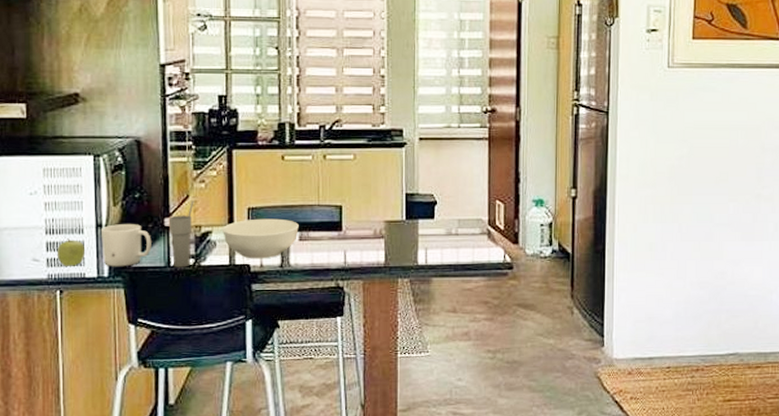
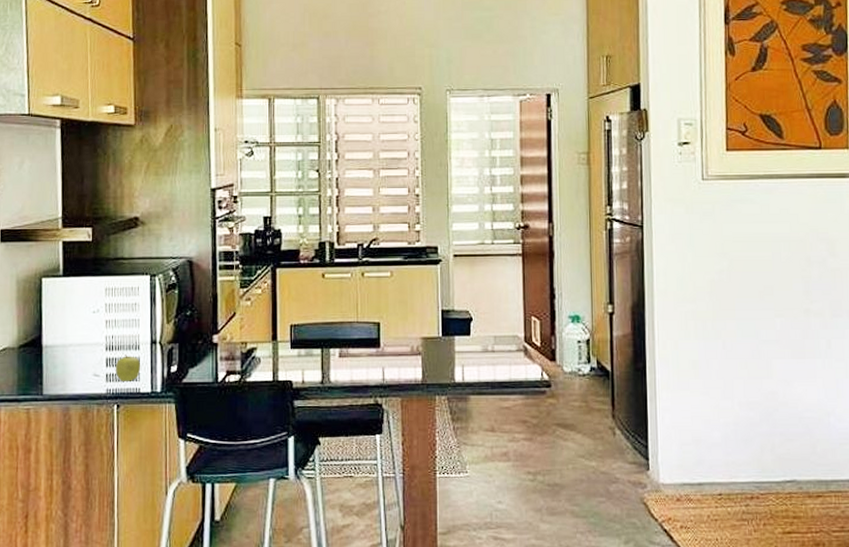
mug: present [102,224,151,267] -> none [155,341,201,382]
cup: present [168,200,194,268] -> none [217,317,241,383]
bowl: present [223,218,299,259] -> none [267,335,339,376]

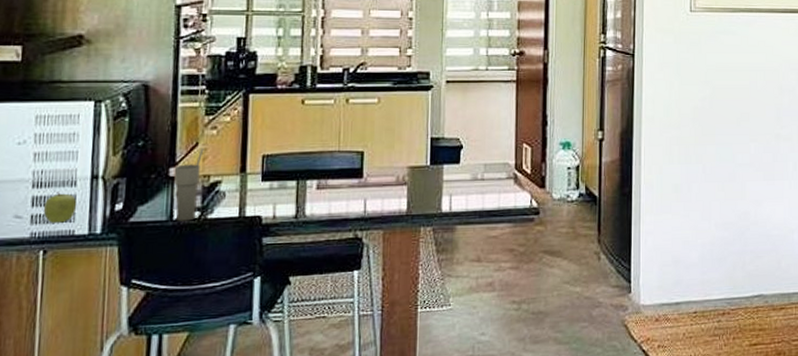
cup: none [217,317,241,383] -> present [174,148,204,221]

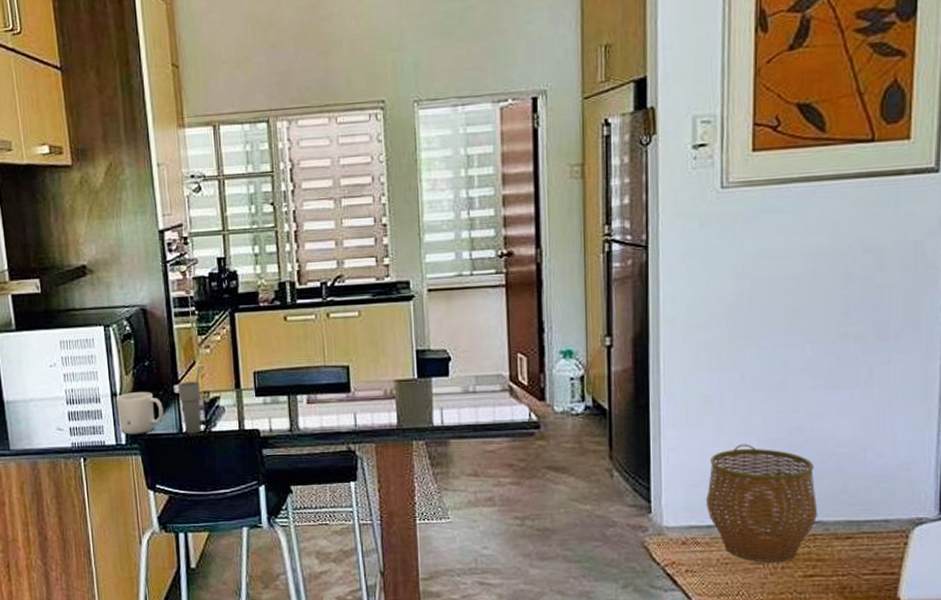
fruit: present [43,192,77,223] -> none [77,408,104,435]
mug: none [96,175,154,223] -> present [116,392,164,435]
basket: none [675,228,760,335] -> present [705,444,818,563]

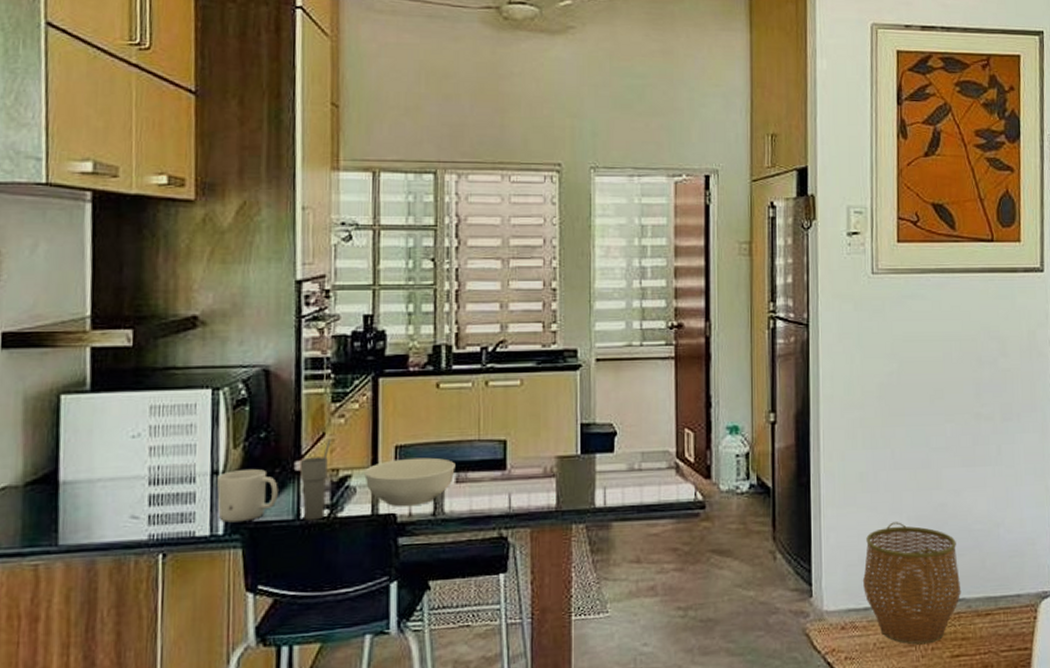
bowl: none [230,381,306,424] -> present [364,457,455,507]

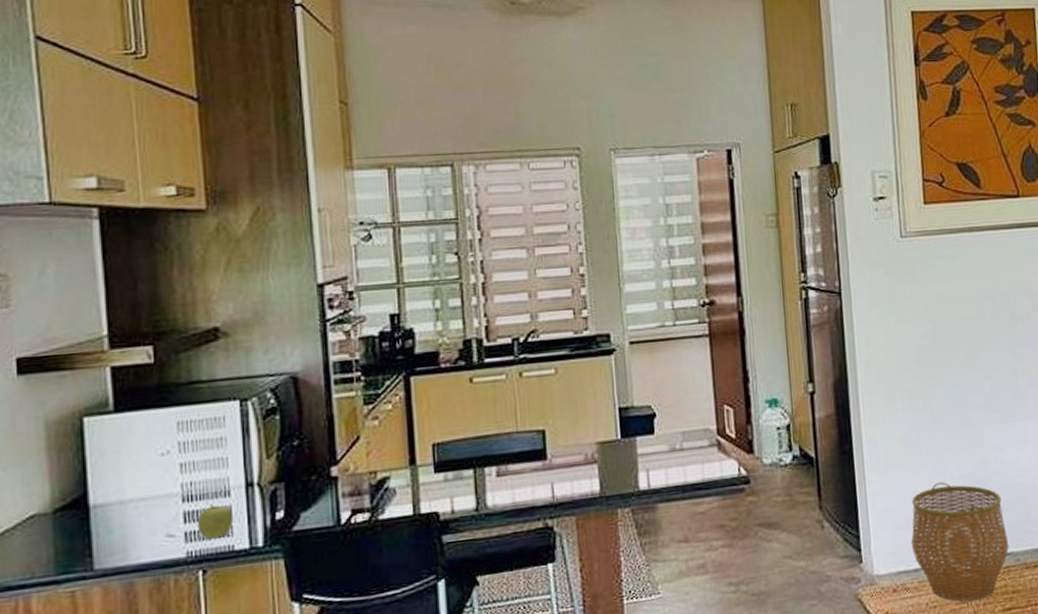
fruit: none [161,489,197,524] -> present [197,504,234,540]
mug: present [217,469,278,523] -> none [253,477,316,534]
cup: present [299,439,331,521] -> none [336,441,367,526]
bowl: present [364,457,455,507] -> none [403,453,495,505]

